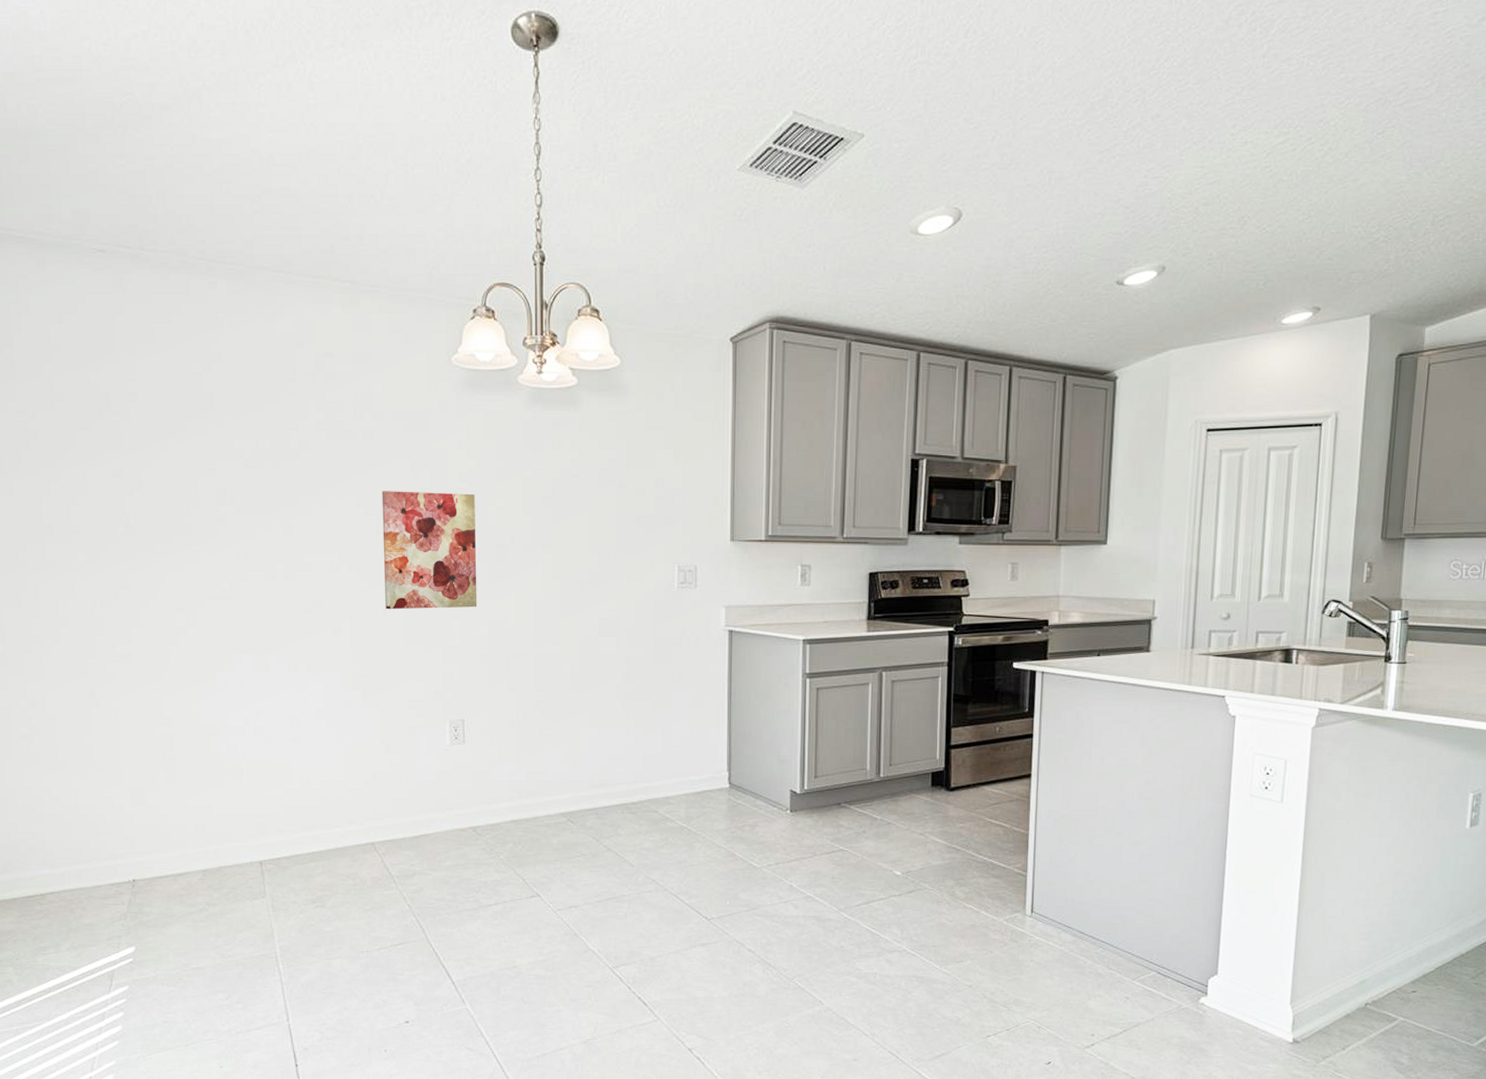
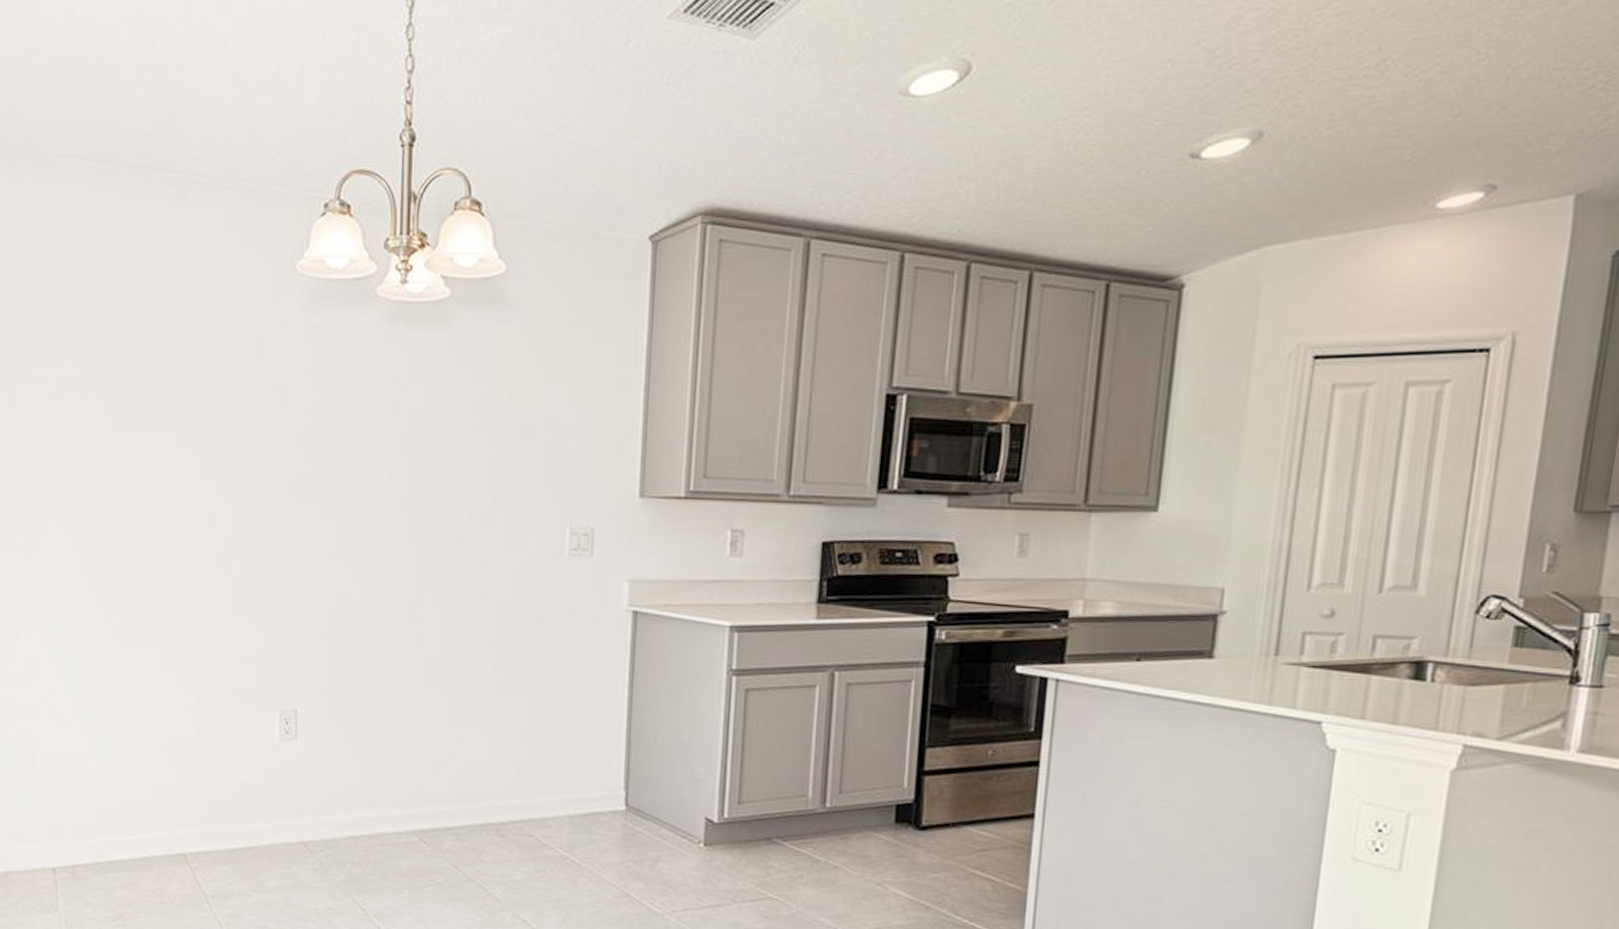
wall art: present [382,491,477,610] -> none [206,428,319,574]

